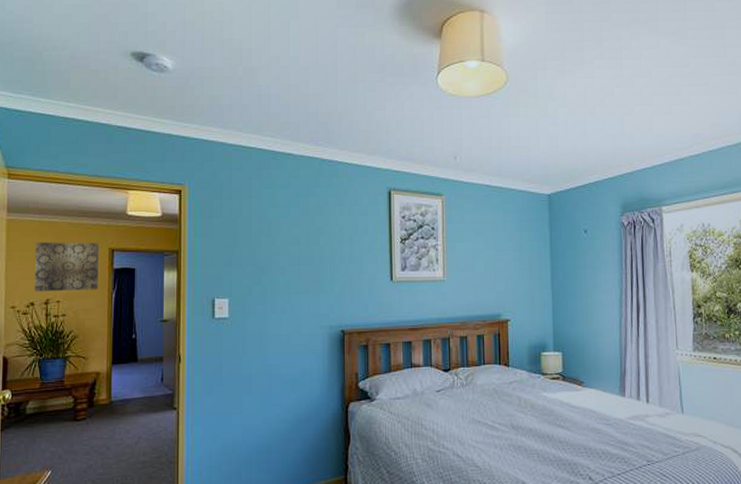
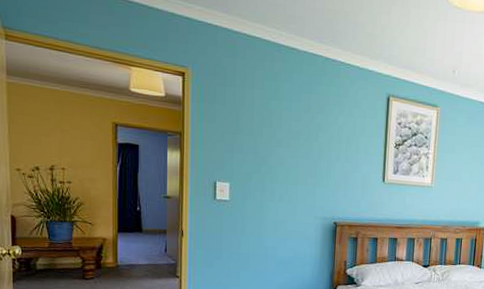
wall art: present [35,242,99,292] -> none [38,109,103,162]

